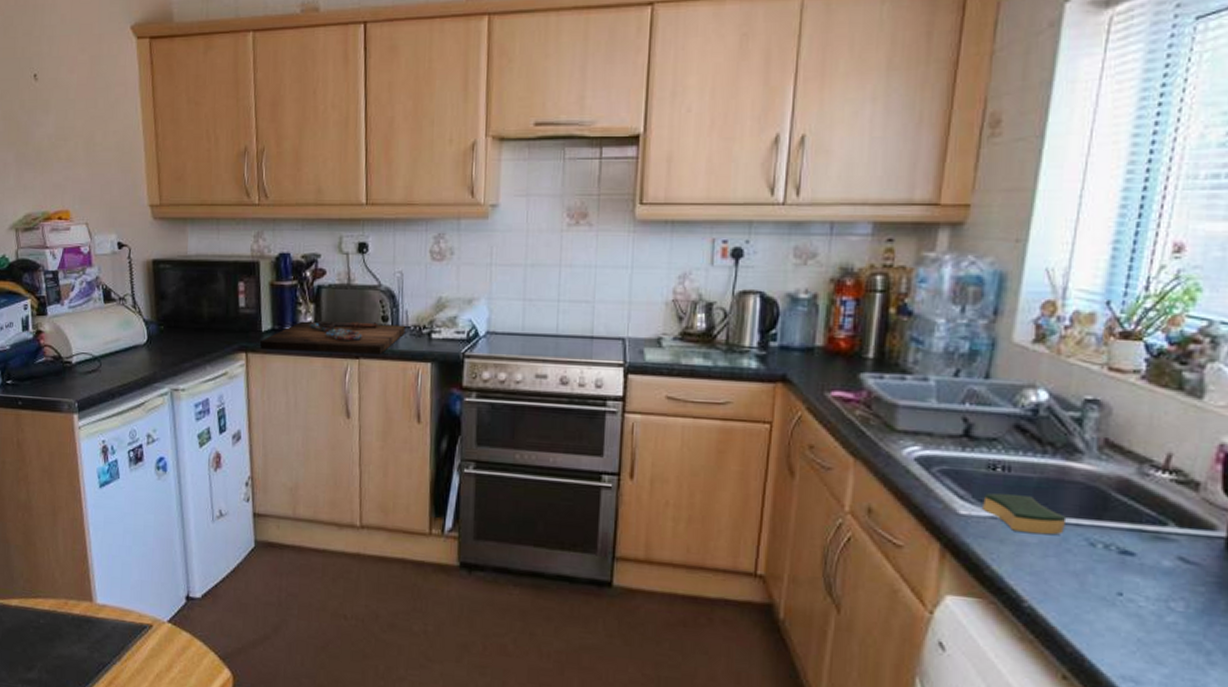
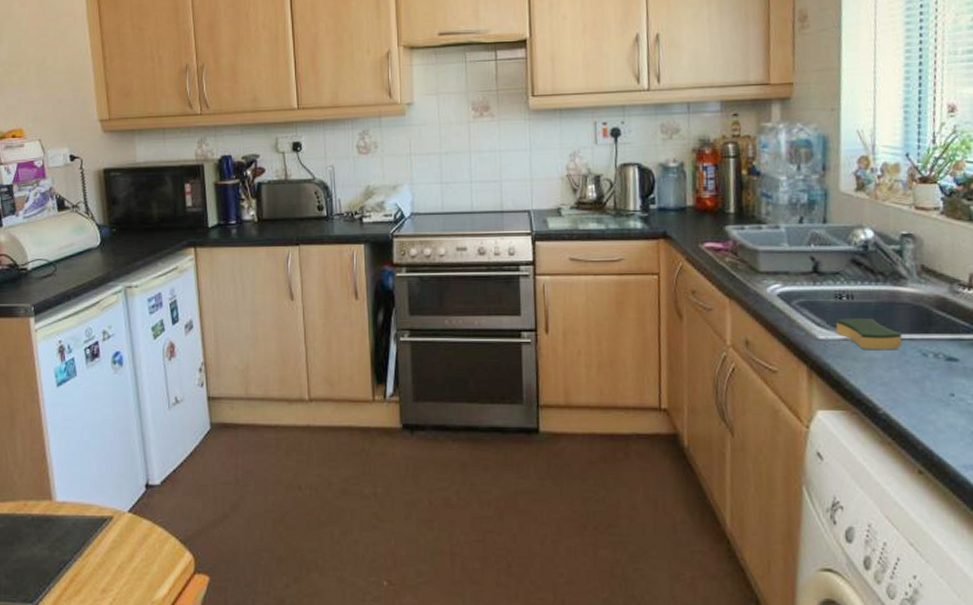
cutting board: present [260,321,406,355] -> none [208,212,339,243]

